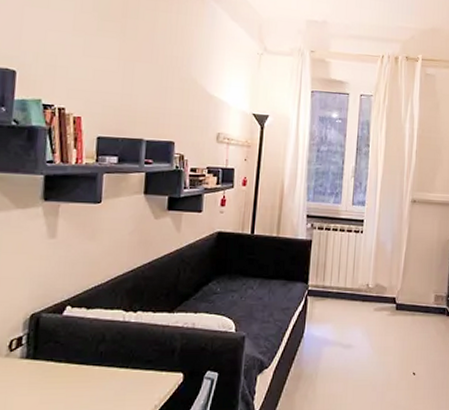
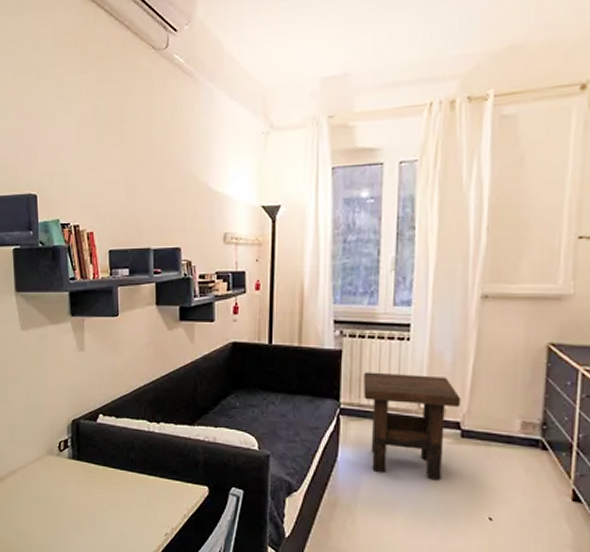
side table: none [327,258,397,345] -> present [363,372,461,479]

